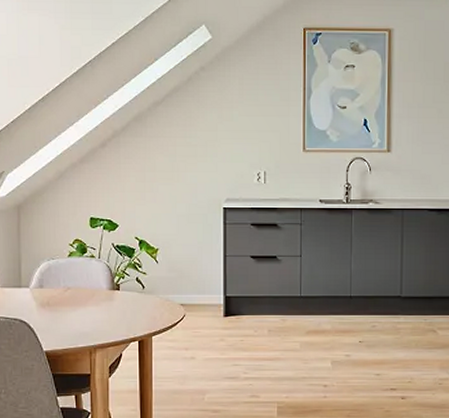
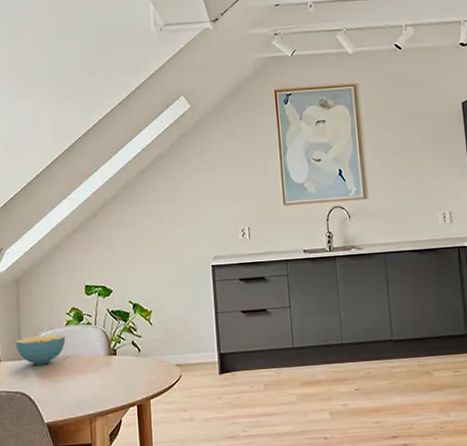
cereal bowl: none [15,265,68,294] -> present [15,334,66,365]

